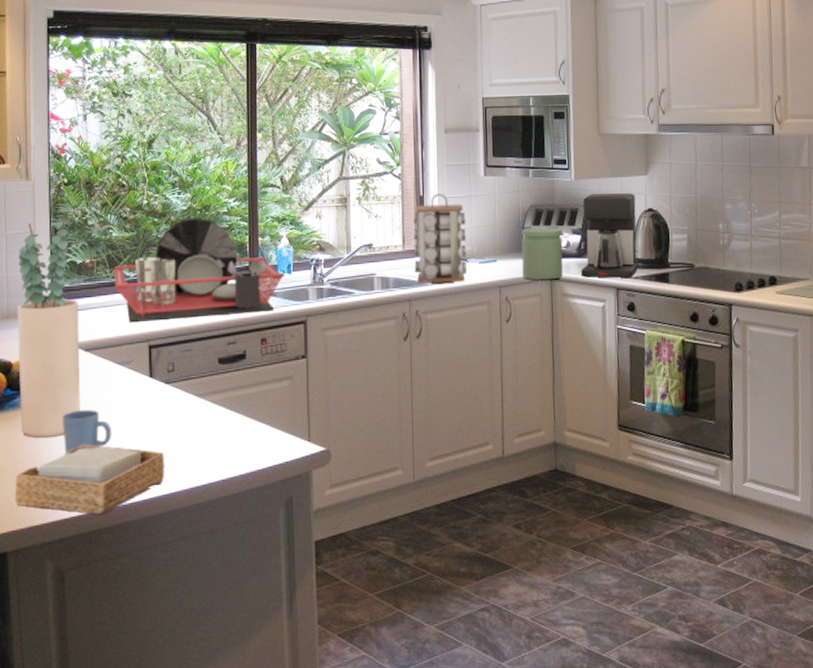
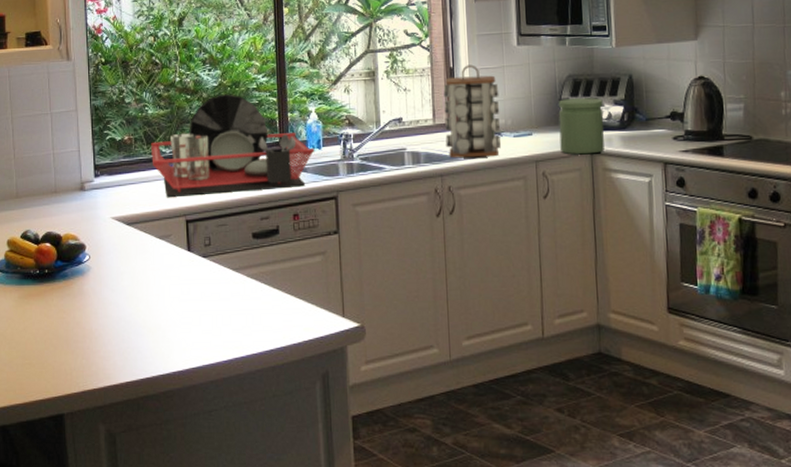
napkin holder: present [15,445,166,515] -> none [69,315,206,383]
vase: present [17,210,81,438] -> none [63,89,125,307]
mug: present [62,409,112,454] -> none [108,281,155,323]
coffee maker: present [581,192,639,279] -> none [625,60,689,152]

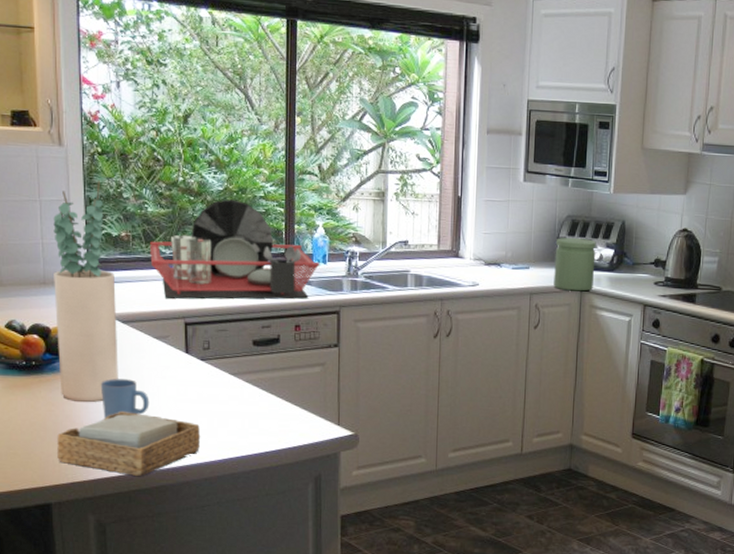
vase: none [63,89,125,307] -> present [53,181,118,402]
napkin holder: none [69,315,206,383] -> present [57,412,201,477]
mug: none [108,281,155,323] -> present [100,379,150,419]
spice rack: present [443,64,501,158] -> none [448,195,503,286]

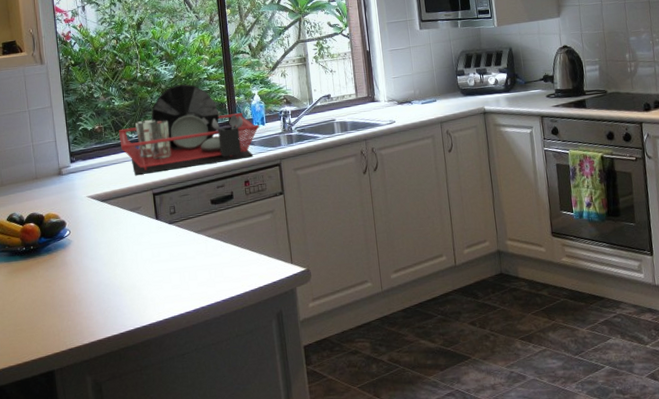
vase: present [53,181,118,402] -> none [40,87,102,276]
napkin holder: present [57,412,201,477] -> none [55,278,176,336]
mug: present [100,379,150,419] -> none [87,249,130,287]
jar: present [554,238,596,292] -> none [455,68,494,115]

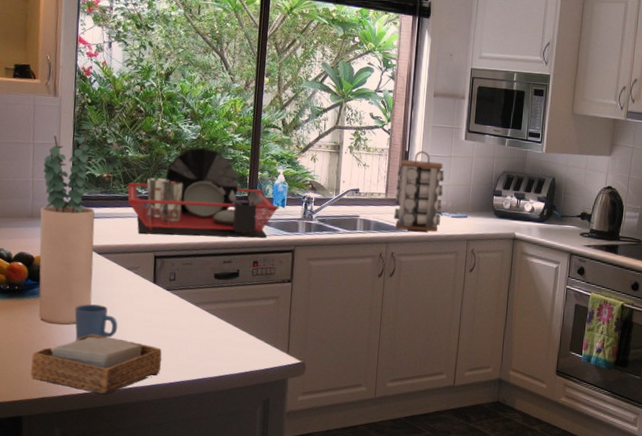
vase: none [40,87,102,276] -> present [38,128,95,325]
napkin holder: none [55,278,176,336] -> present [31,334,162,395]
mug: none [87,249,130,287] -> present [74,304,118,340]
spice rack: none [362,47,412,125] -> present [394,151,445,232]

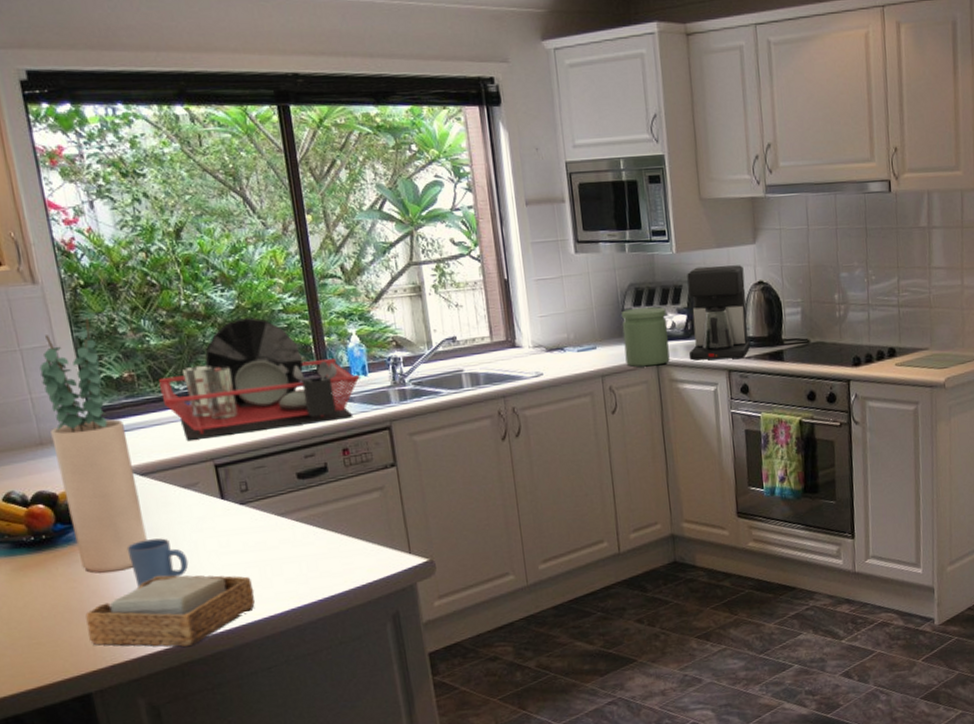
spice rack: present [394,151,445,232] -> none [498,275,565,377]
jar: none [489,191,529,240] -> present [620,307,670,367]
coffee maker: none [541,166,598,246] -> present [687,265,751,361]

